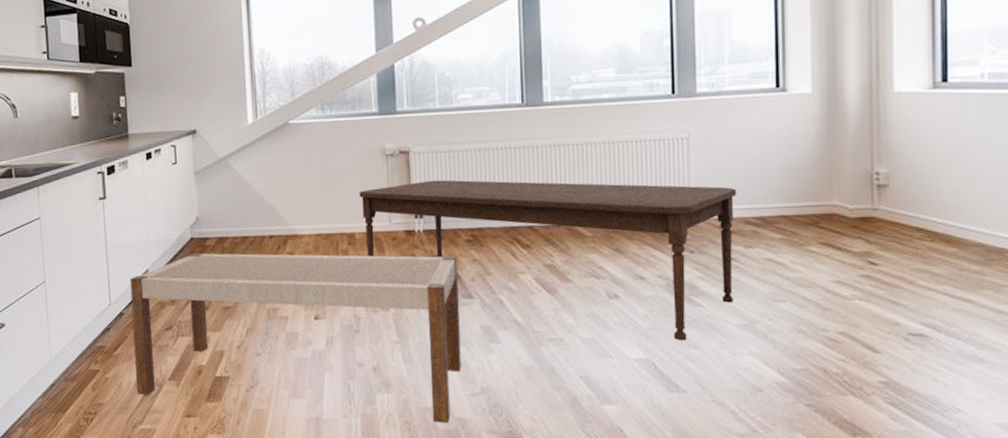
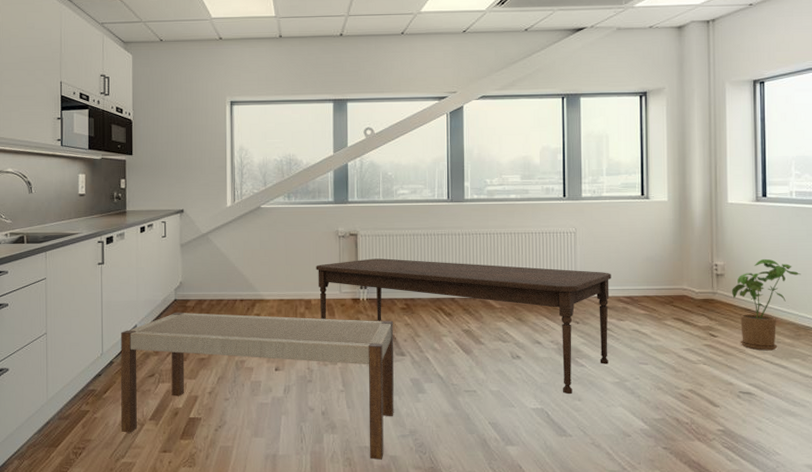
house plant: none [899,162,995,281] -> present [732,258,801,351]

